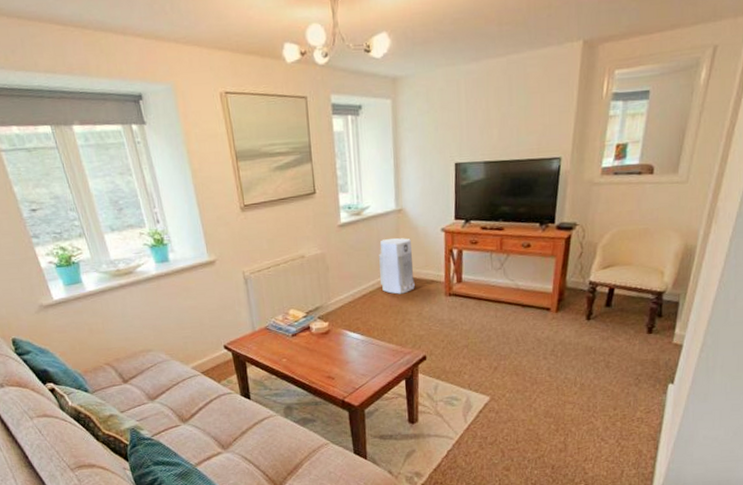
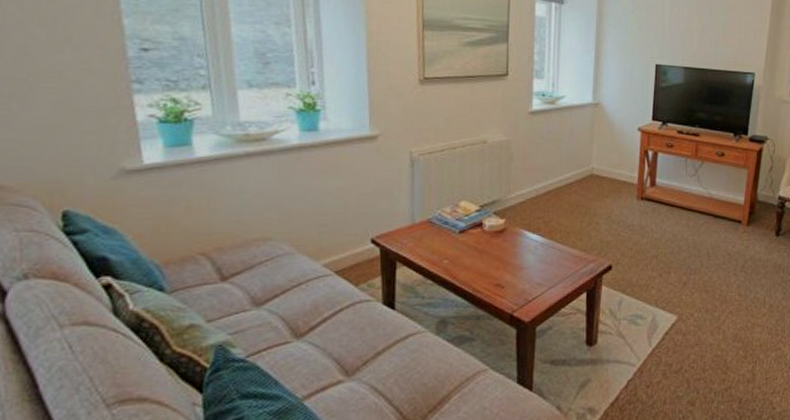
air purifier: present [379,238,415,294] -> none [568,133,606,194]

